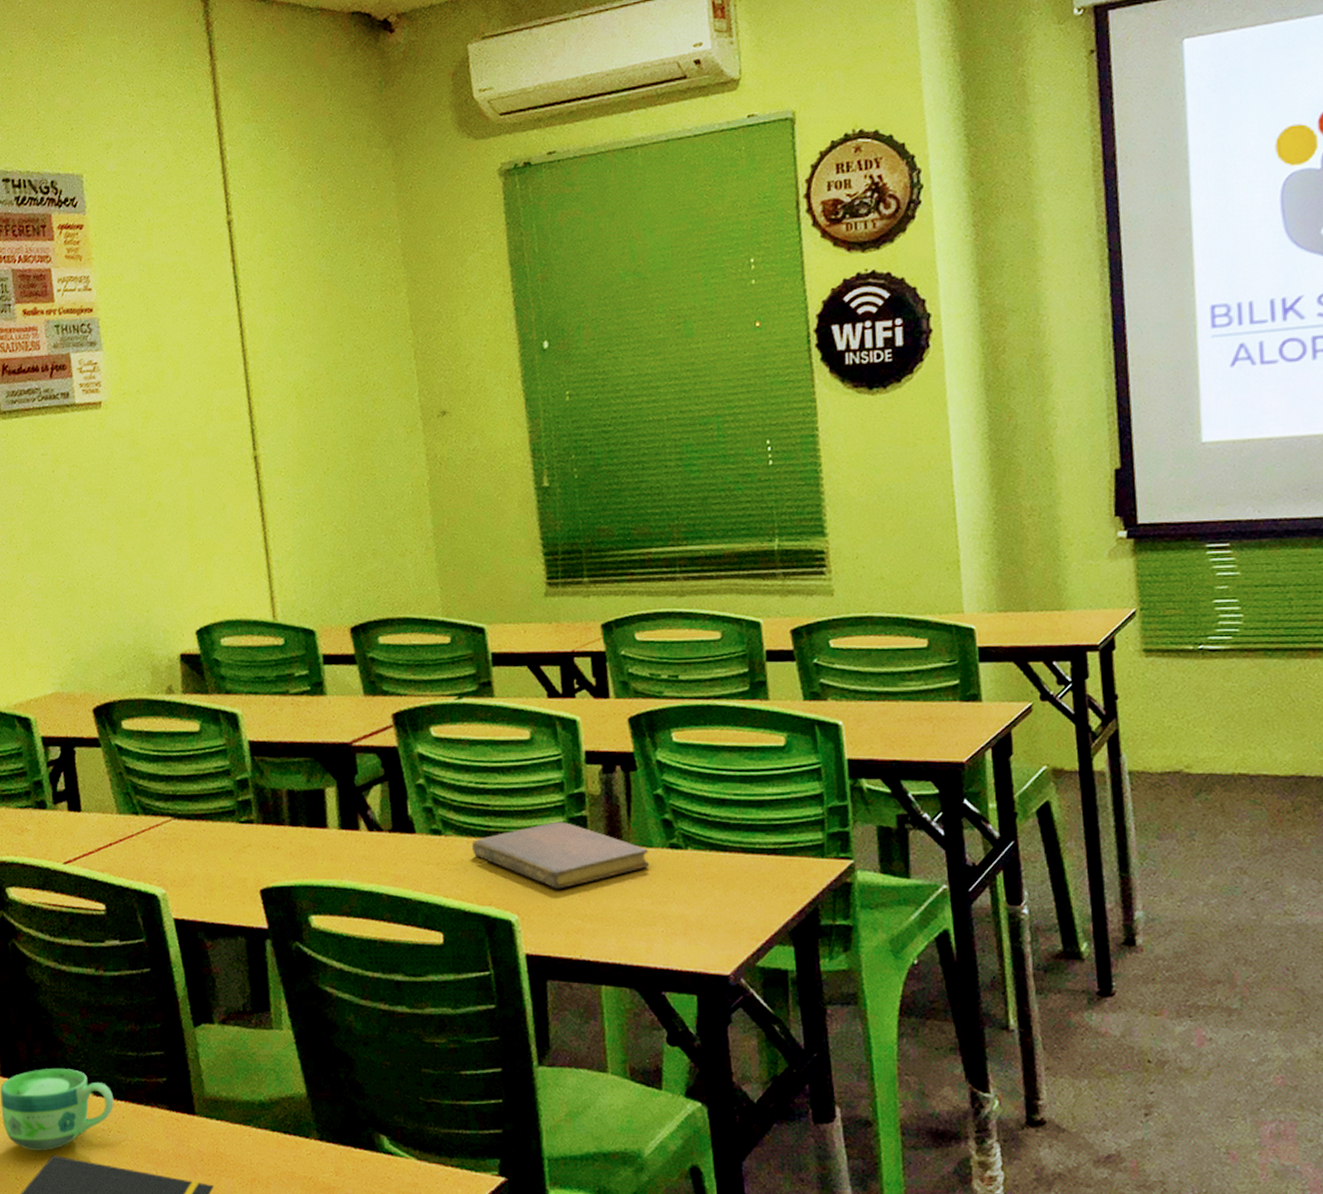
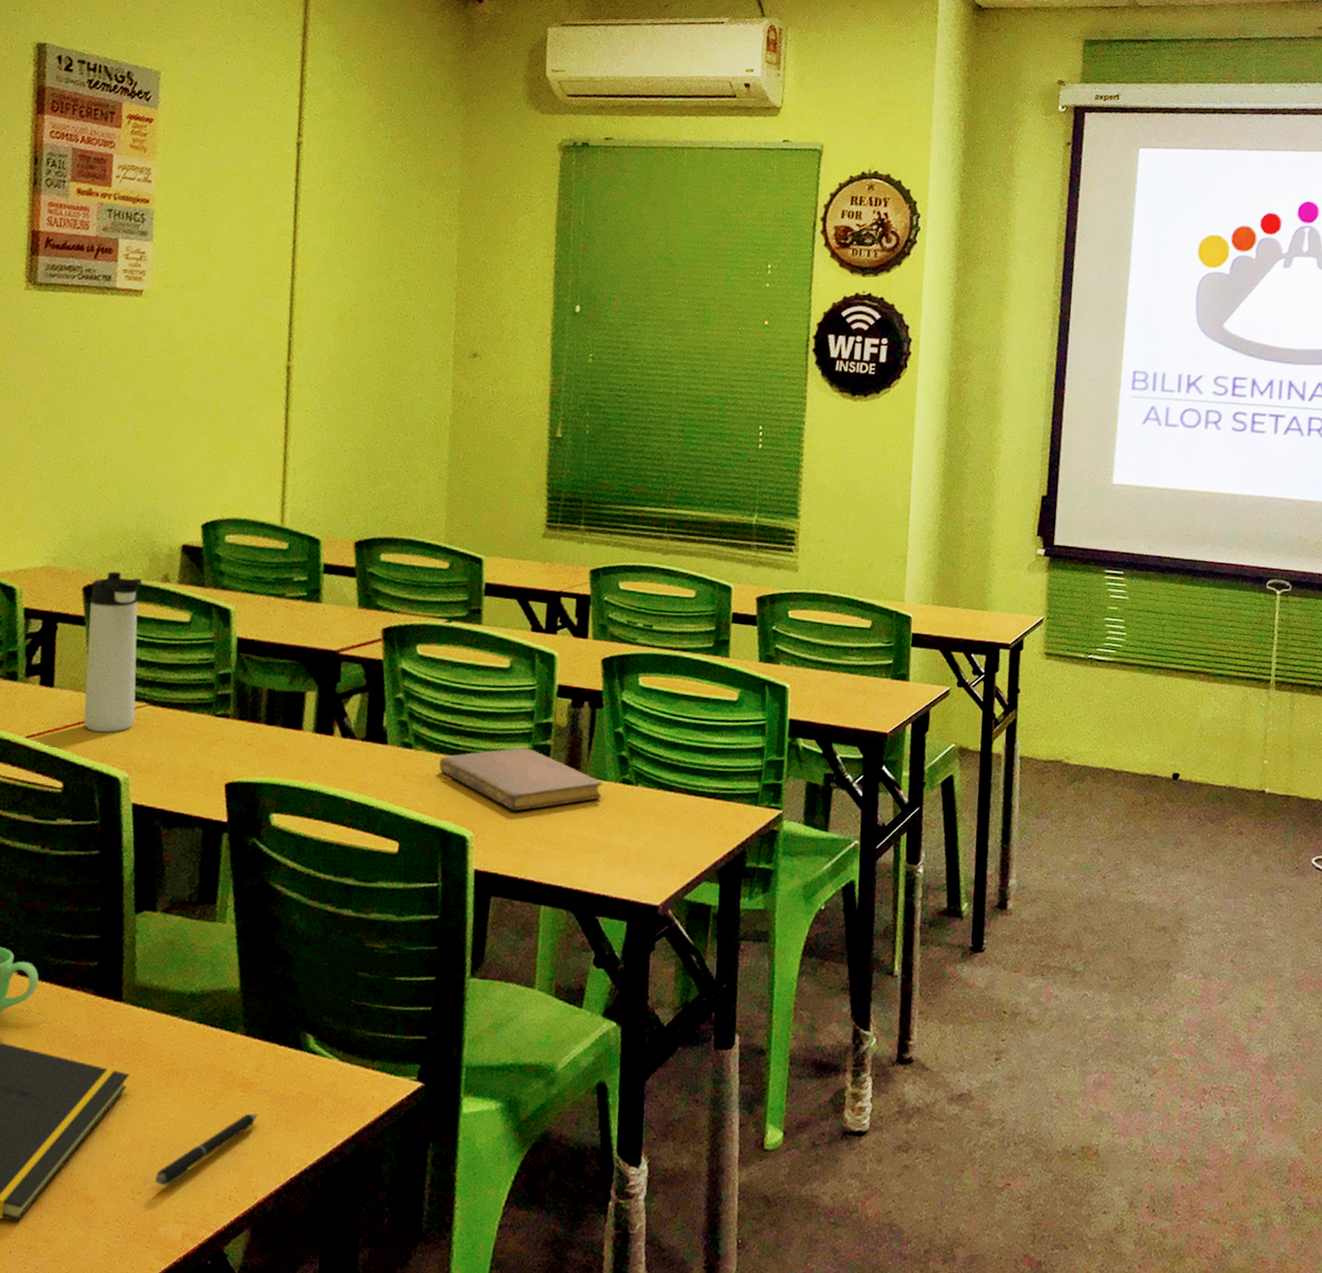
thermos bottle: none [101,690,163,852] -> present [83,571,143,733]

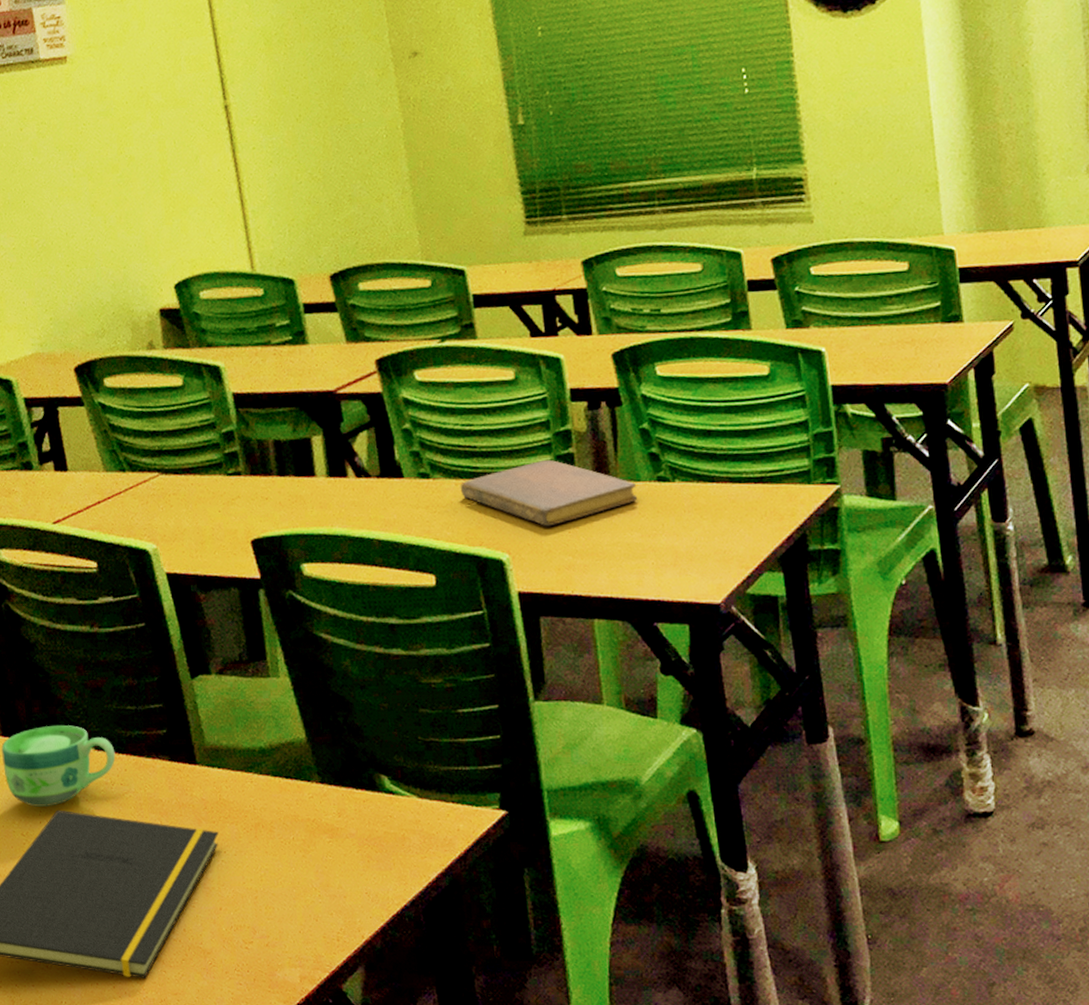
thermos bottle: present [83,571,143,733] -> none [82,347,151,509]
pen: present [155,1113,258,1186] -> none [263,857,349,933]

